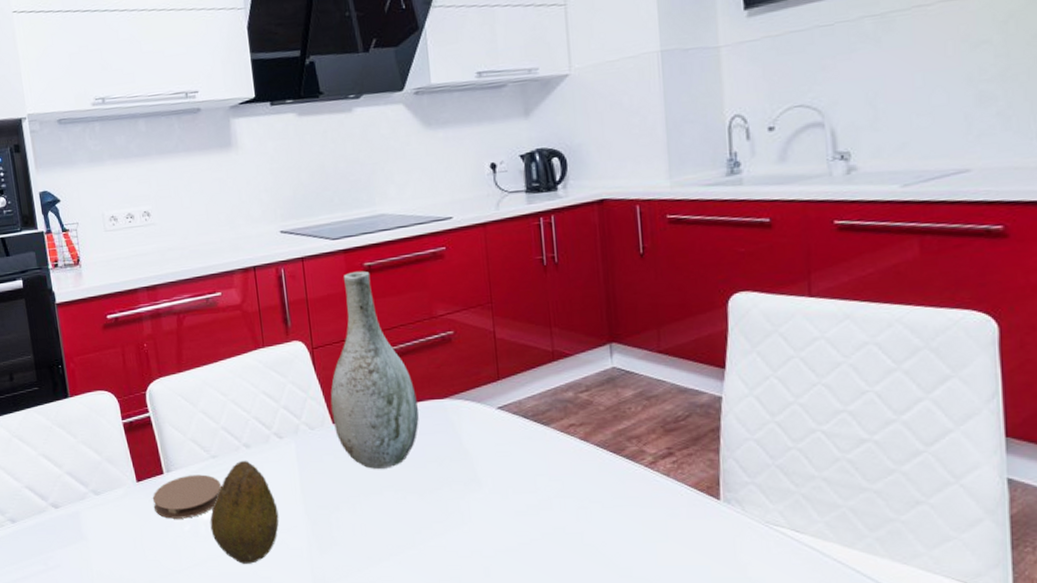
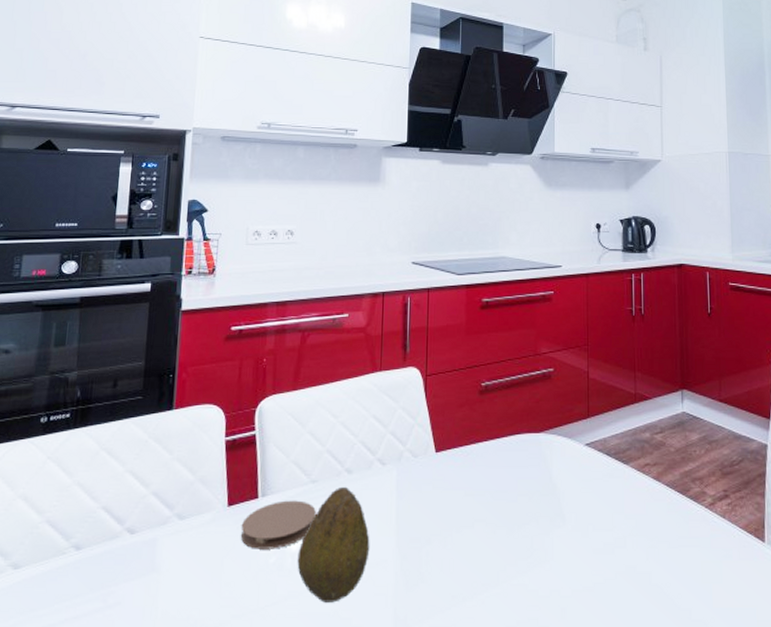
vase: present [330,270,419,469] -> none [436,306,515,501]

